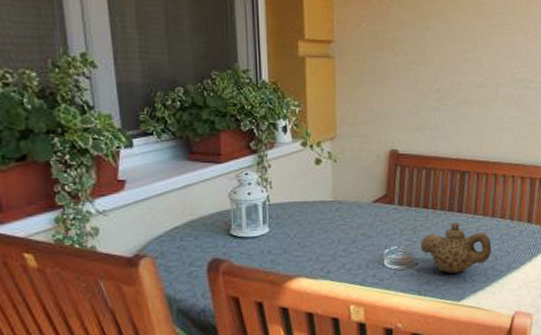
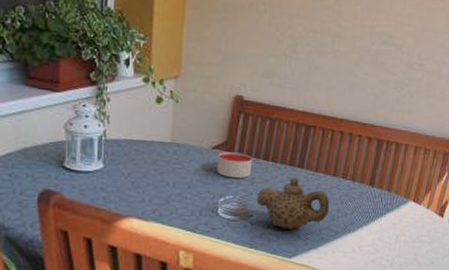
candle: none [379,204,413,229] -> present [217,152,253,179]

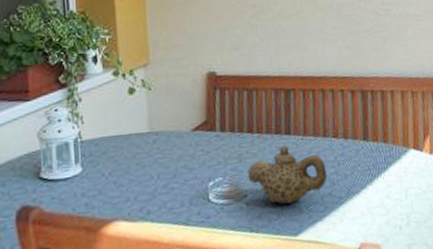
candle: present [217,152,253,179] -> none [199,129,237,159]

